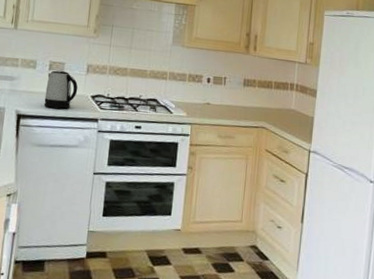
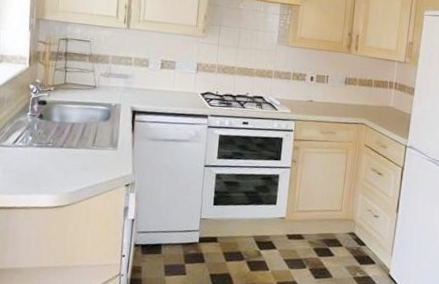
kettle: present [43,70,78,109] -> none [157,69,189,106]

